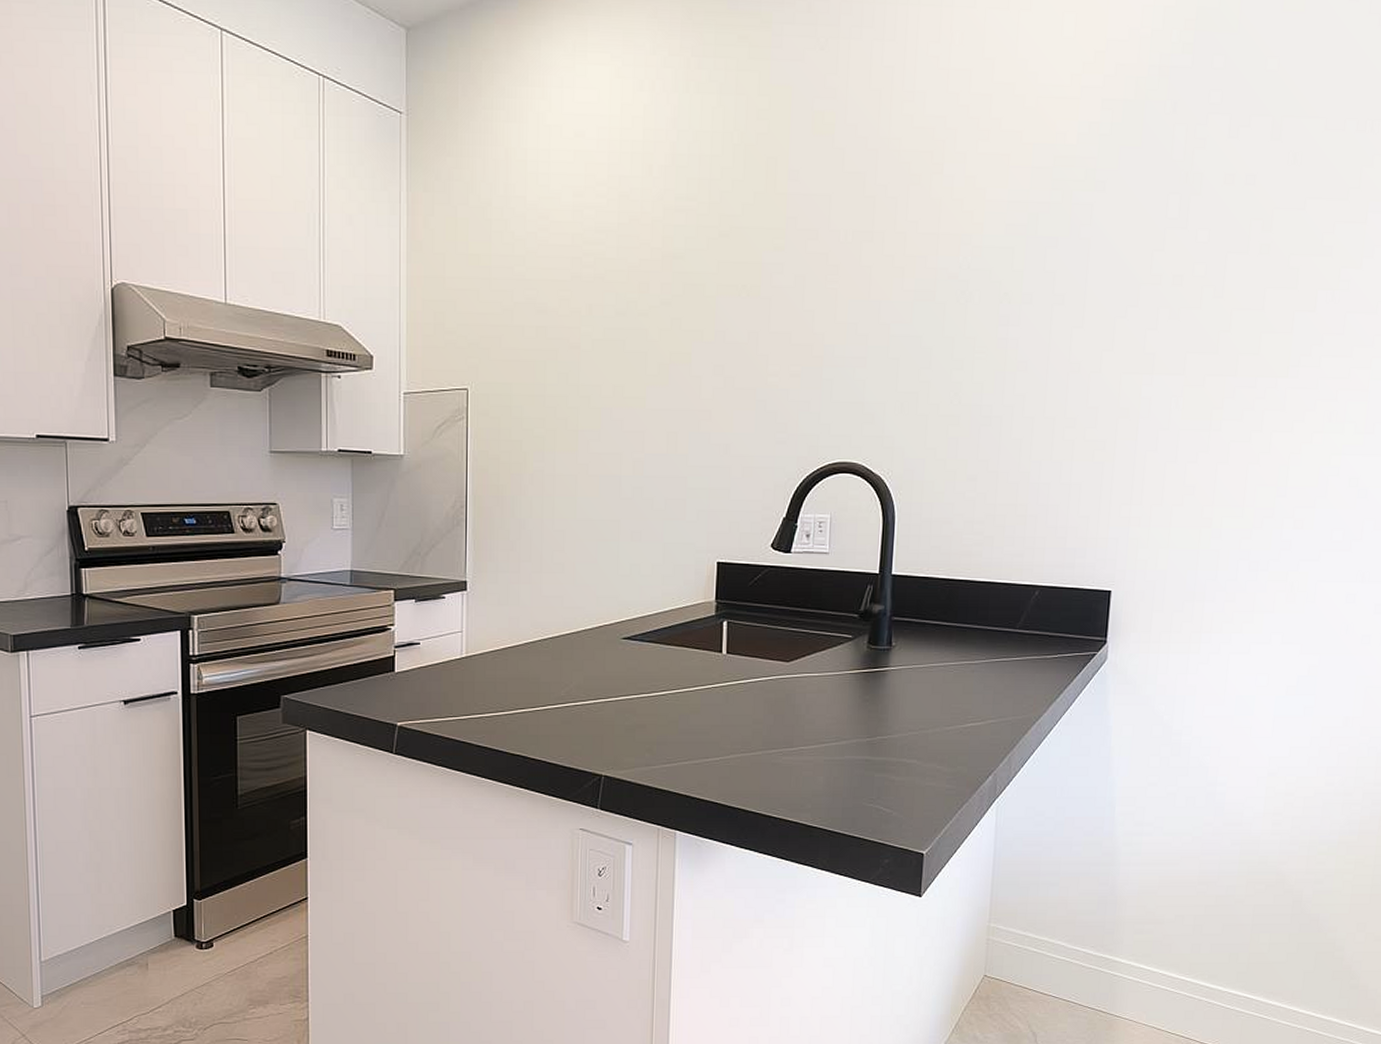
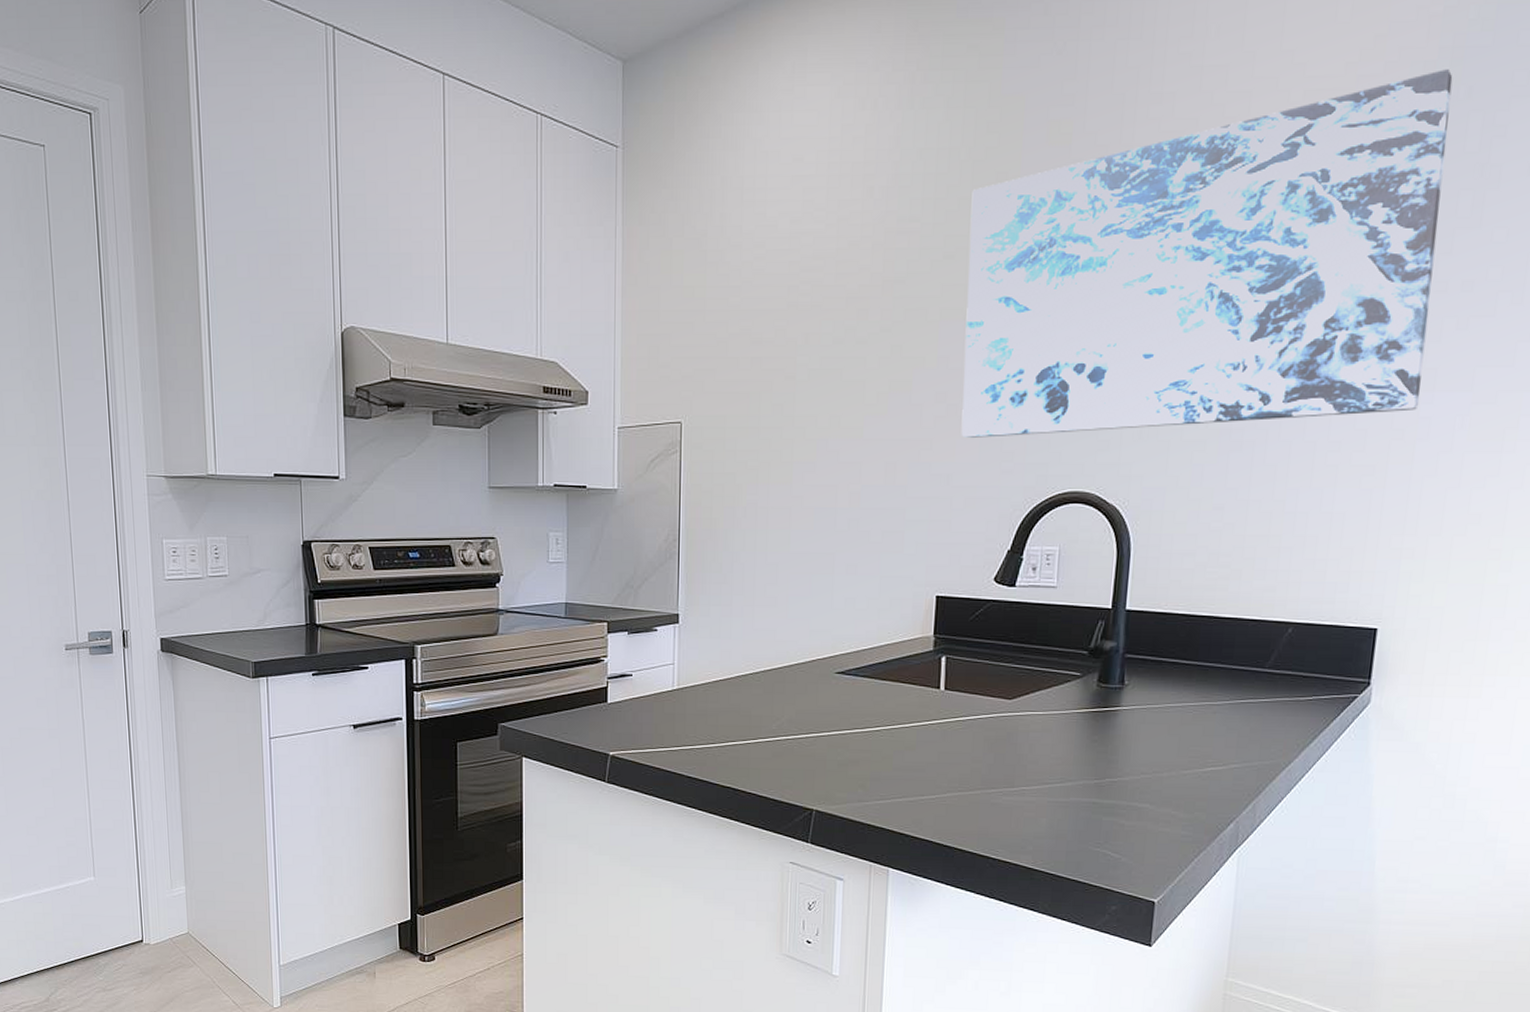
wall art: none [738,85,1161,409] -> present [961,69,1453,438]

